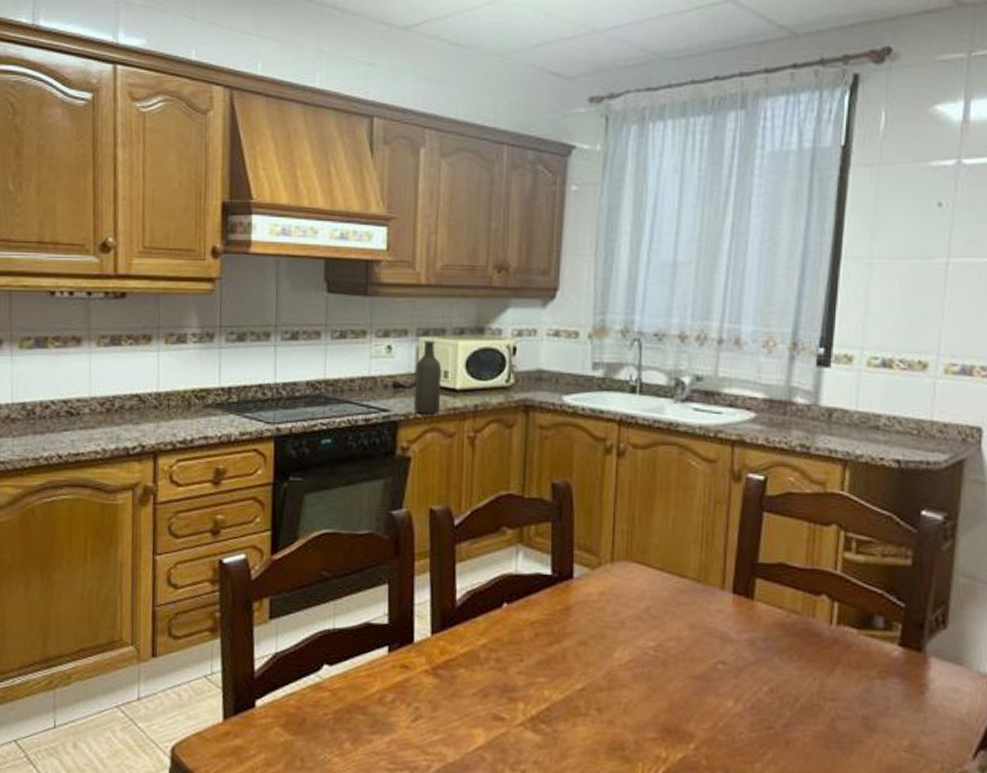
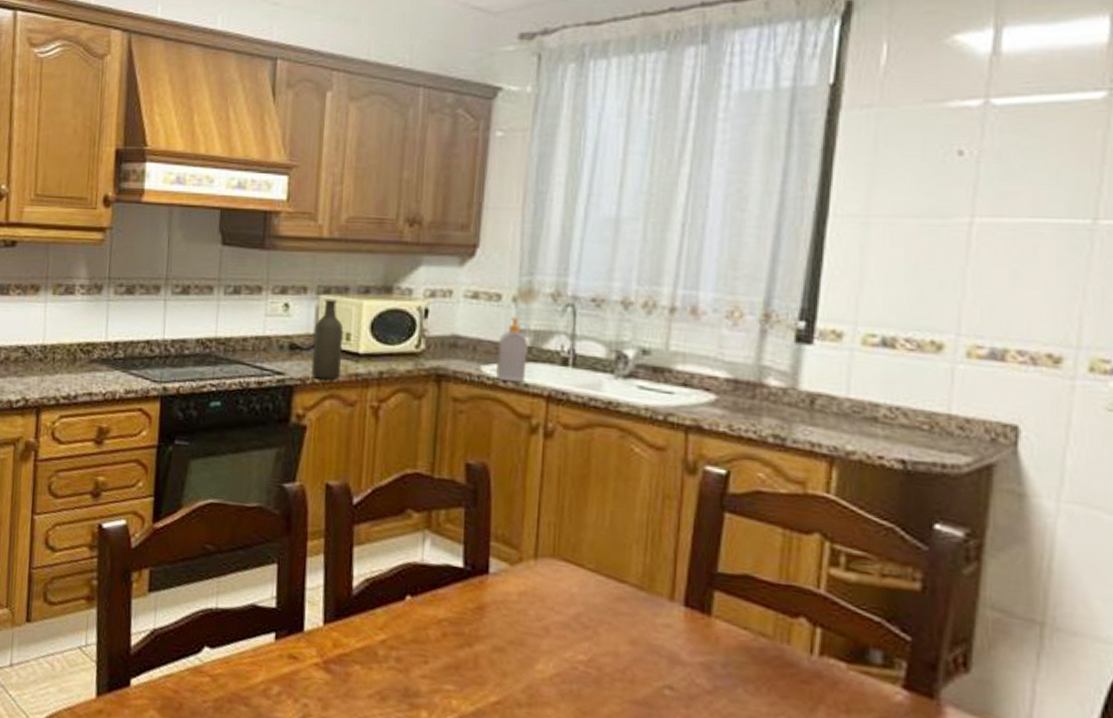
soap bottle: none [576,352,602,409] -> present [496,317,528,382]

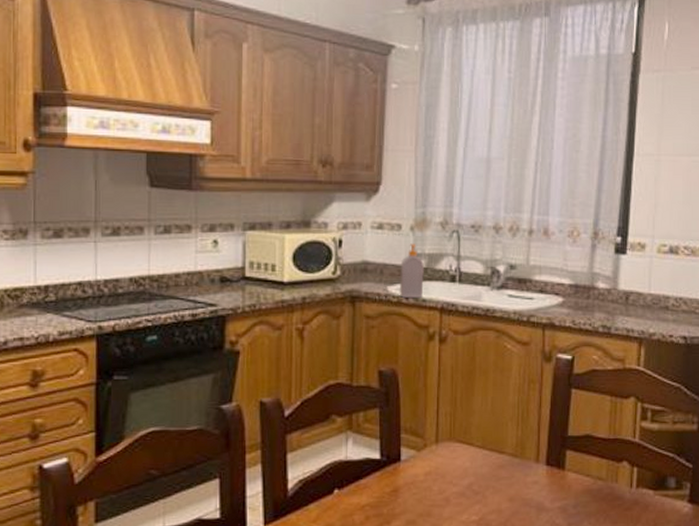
bottle: present [311,299,344,381] -> none [241,234,269,309]

